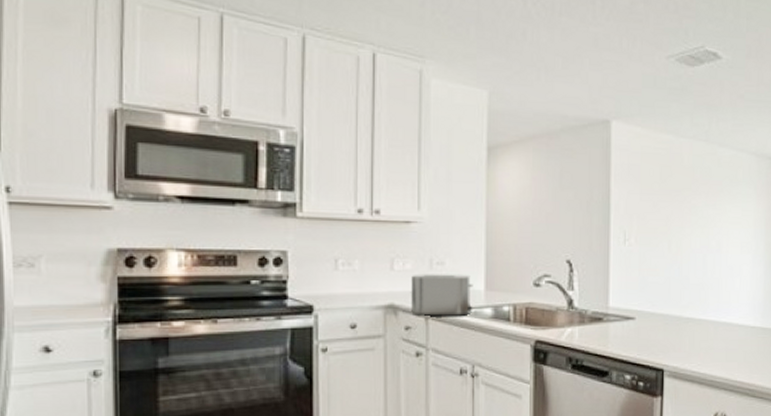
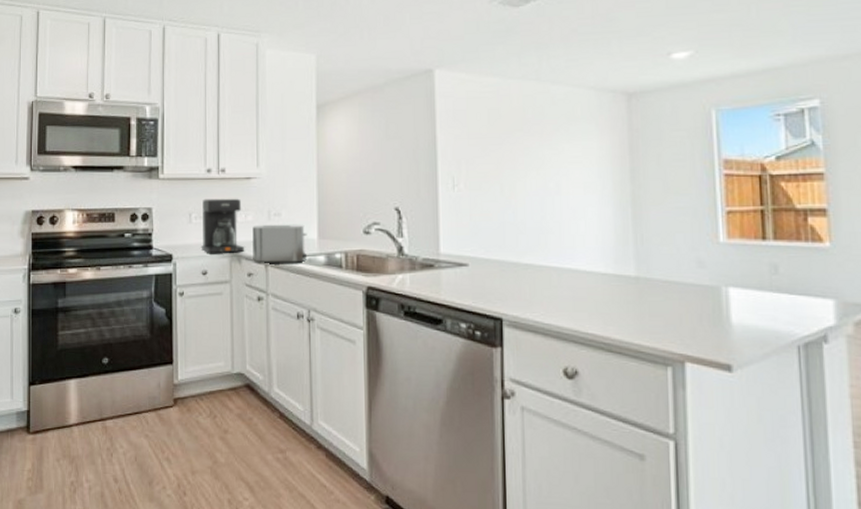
coffee maker: none [350,243,401,306] -> present [202,198,244,254]

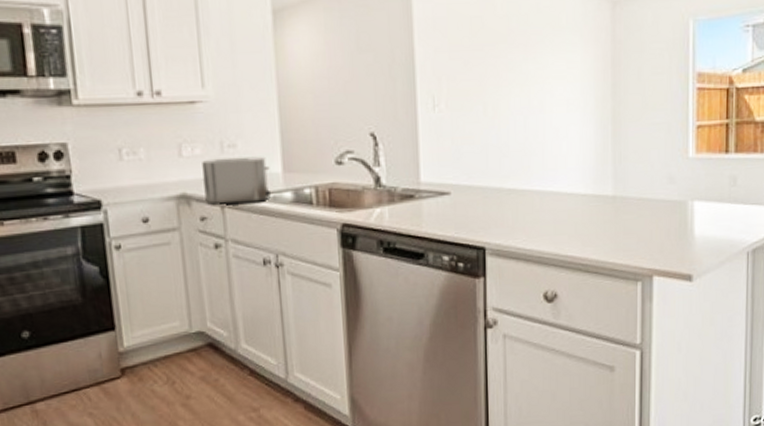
coffee maker: present [202,198,244,254] -> none [134,127,193,197]

